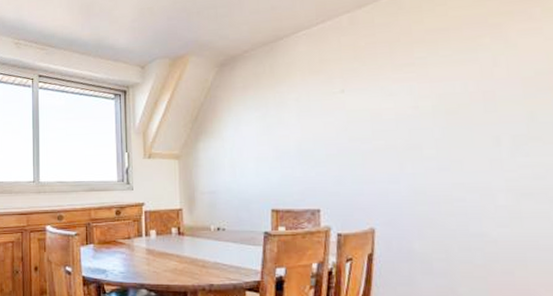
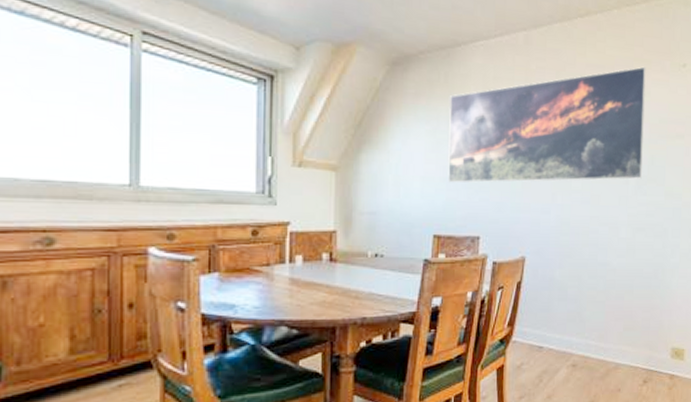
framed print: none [277,19,519,161] -> present [448,66,646,183]

